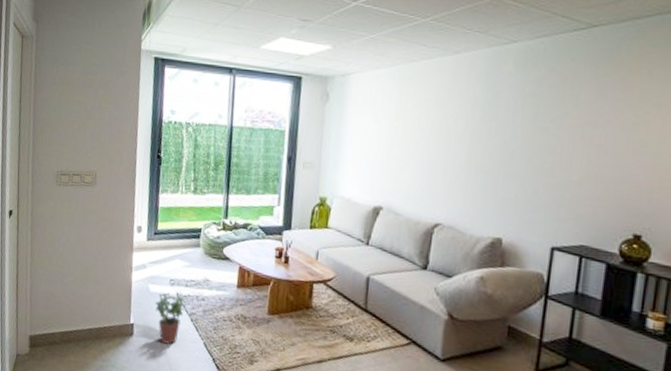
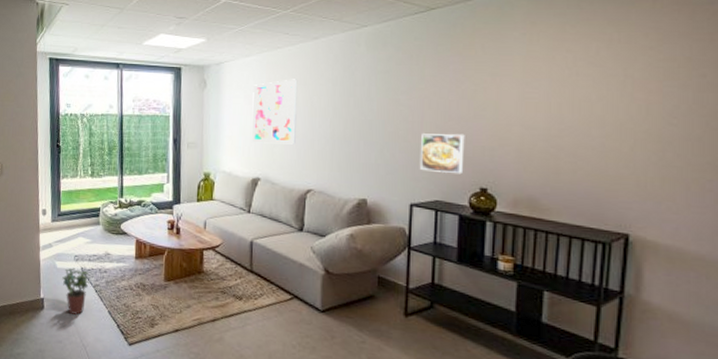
wall art: none [376,97,433,172] -> present [252,79,298,145]
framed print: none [565,168,621,218] -> present [419,133,465,175]

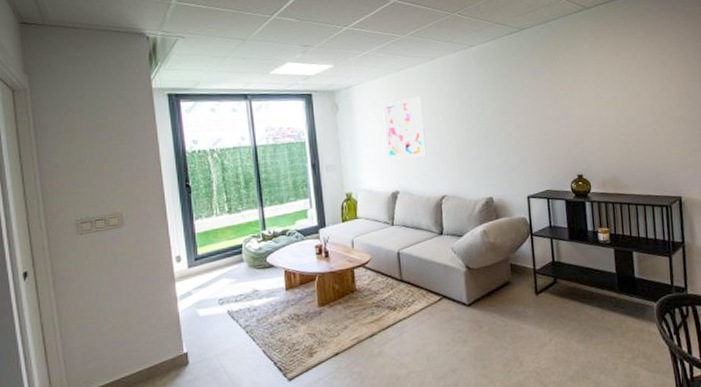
potted plant: present [62,268,89,315] -> none [207,312,238,363]
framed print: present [419,133,465,175] -> none [528,131,563,167]

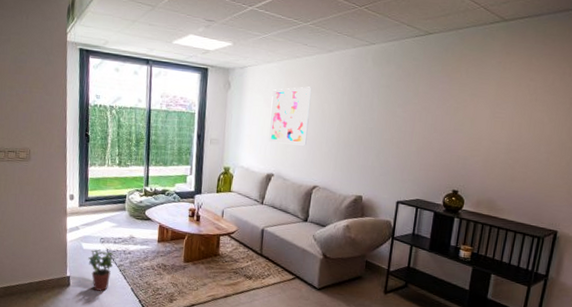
potted plant: none [207,312,238,363] -> present [88,249,114,291]

